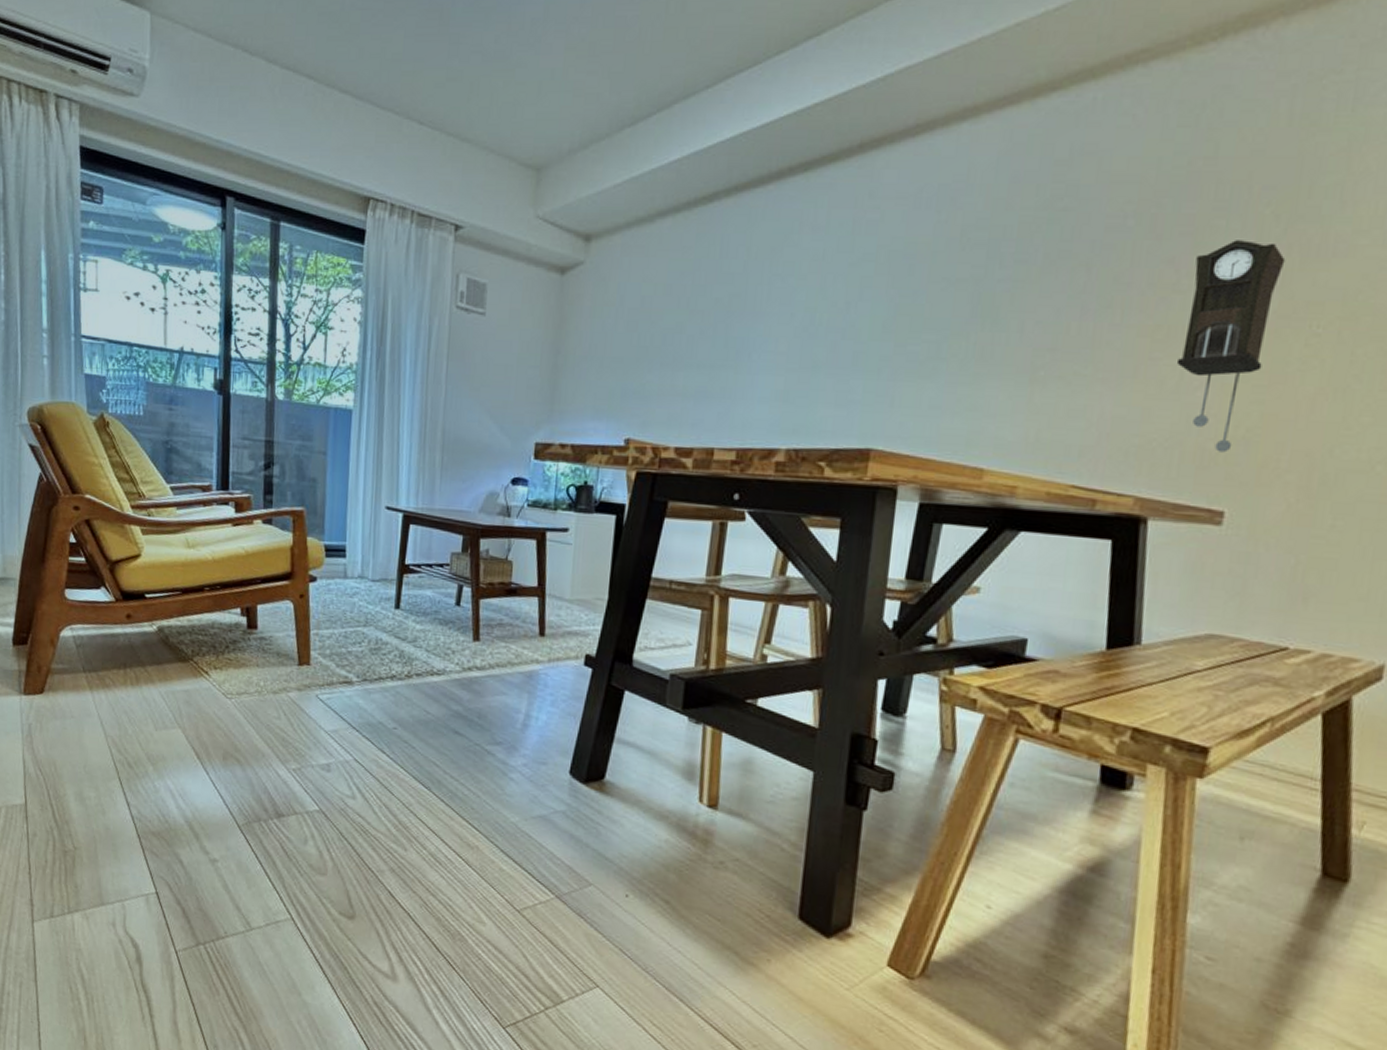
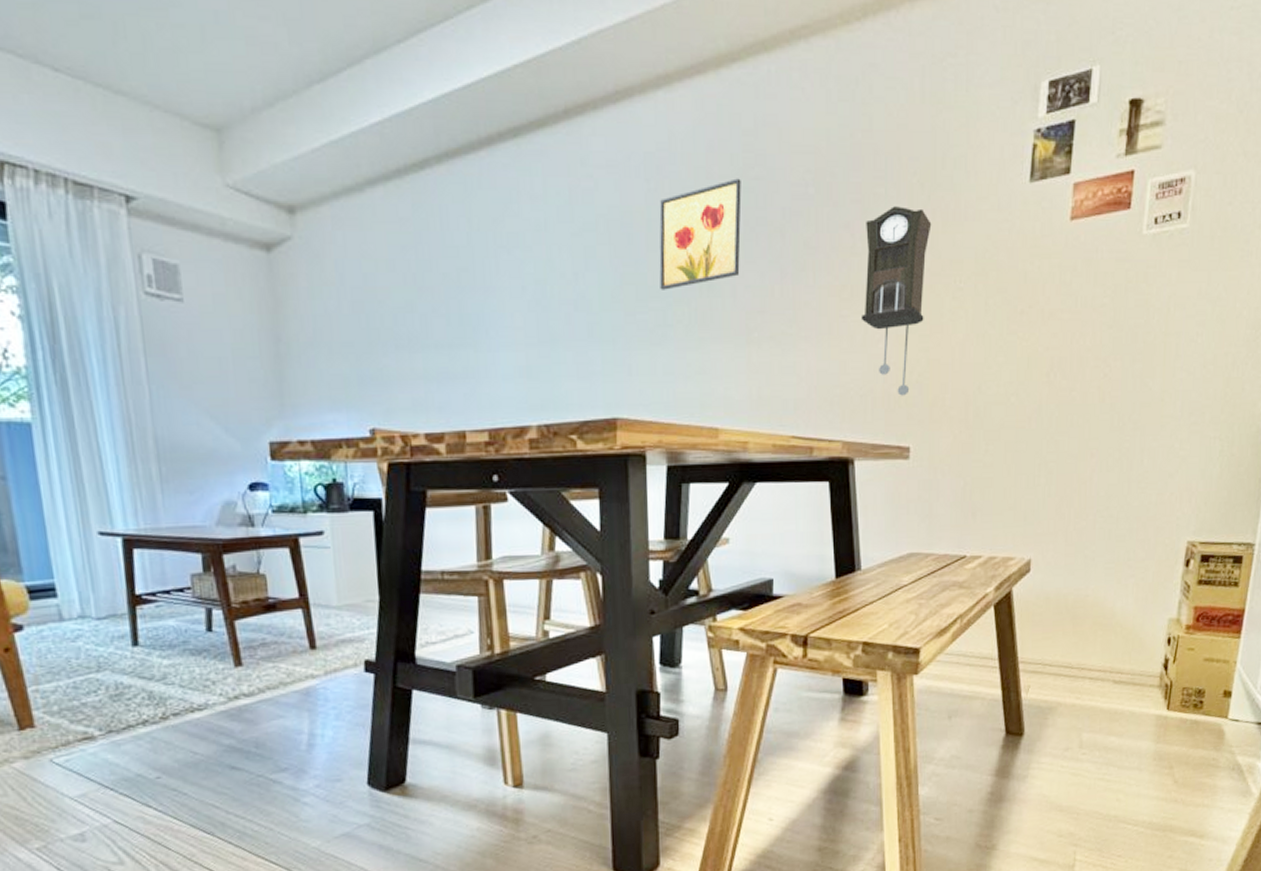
wall art: none [937,210,1046,323] -> present [659,178,742,290]

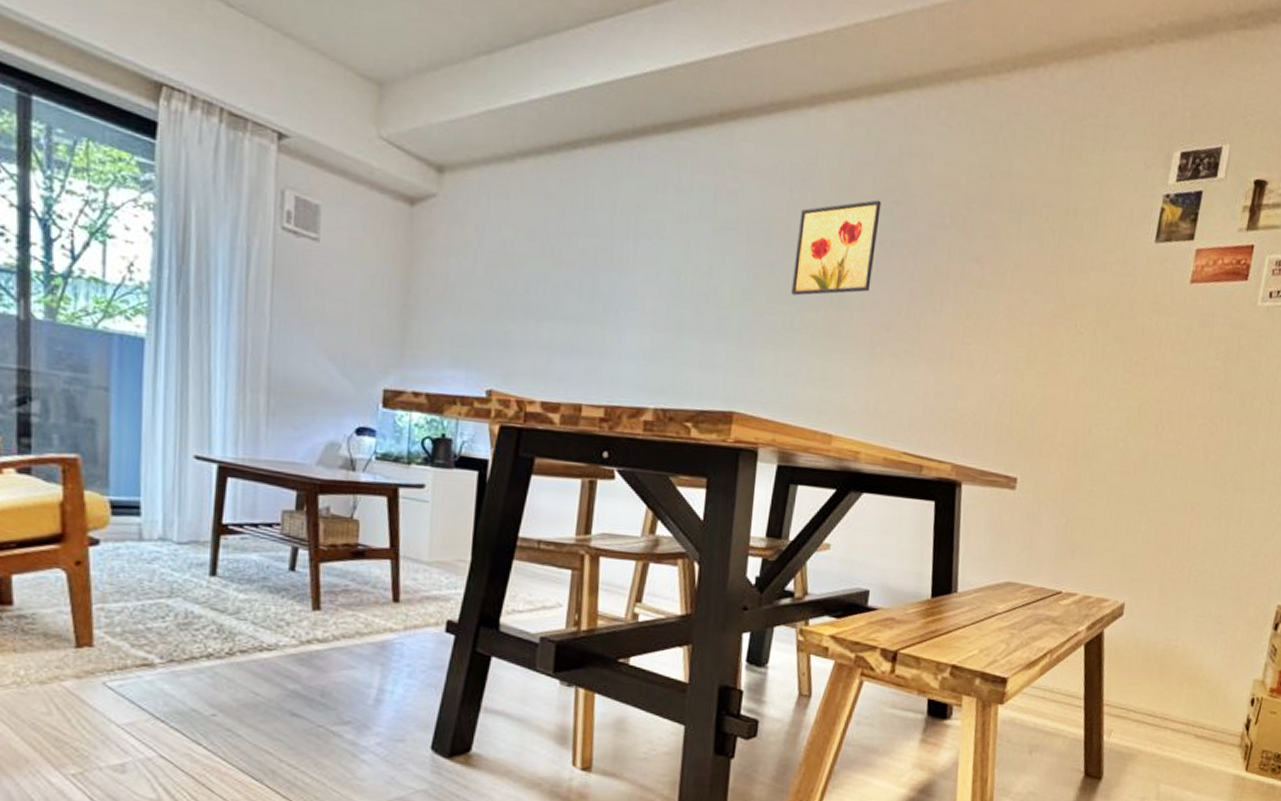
pendulum clock: present [860,206,932,396] -> none [982,247,1059,428]

